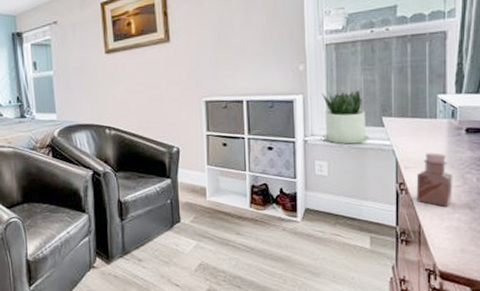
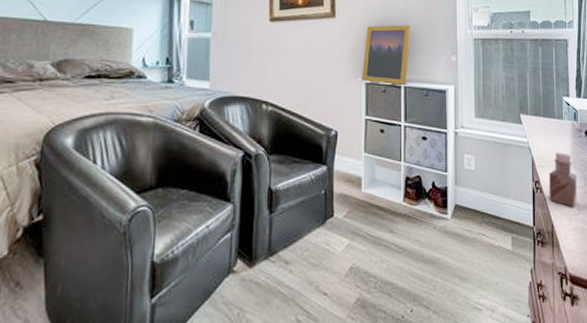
picture frame: none [201,38,252,101] -> present [362,24,412,86]
planter: present [321,90,371,144] -> none [470,84,512,139]

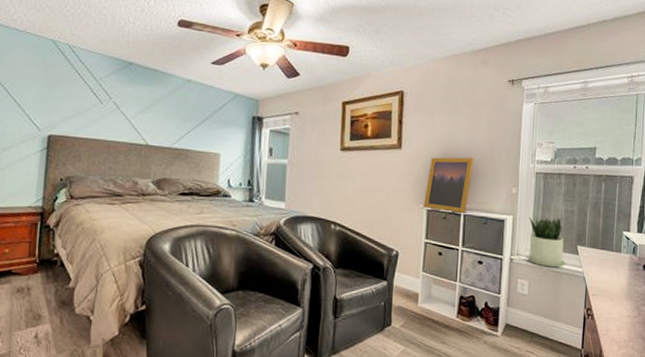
planter: none [470,84,512,139] -> present [526,215,567,268]
perfume bottle: present [548,152,578,207] -> none [600,283,631,335]

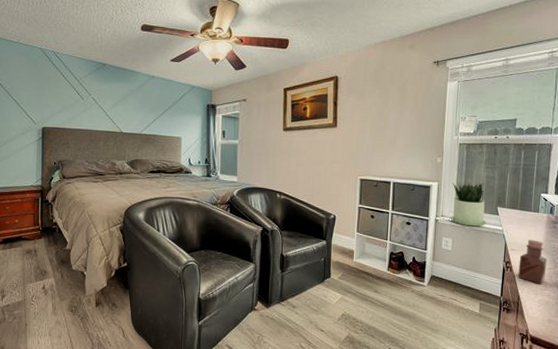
picture frame: present [424,157,475,214] -> none [357,132,403,182]
perfume bottle: none [600,283,631,335] -> present [518,239,548,284]

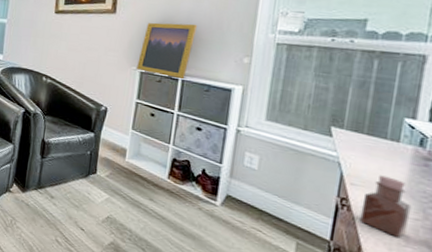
picture frame: none [357,132,403,182] -> present [137,22,198,80]
planter: present [450,181,488,227] -> none [258,88,315,148]

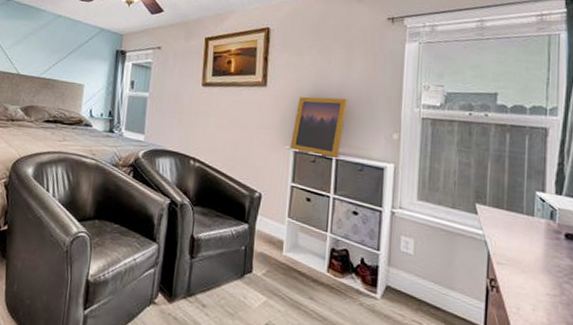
perfume bottle: present [359,175,412,238] -> none [508,251,550,316]

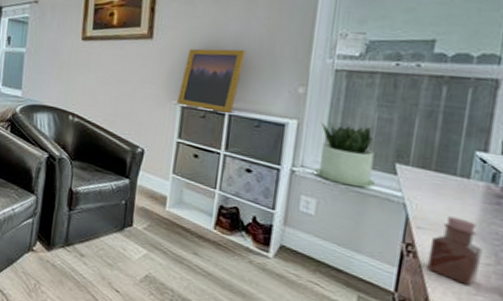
planter: none [411,165,463,228] -> present [314,121,378,189]
perfume bottle: none [508,251,550,316] -> present [426,216,483,285]

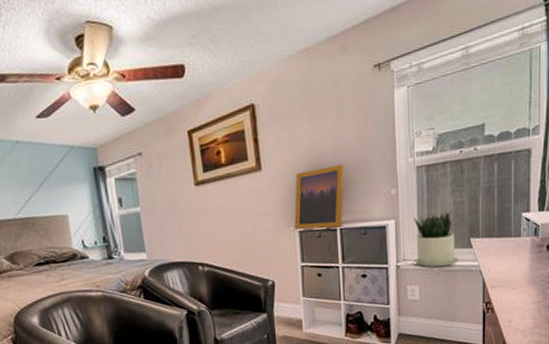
perfume bottle: present [426,216,483,285] -> none [501,270,535,323]

